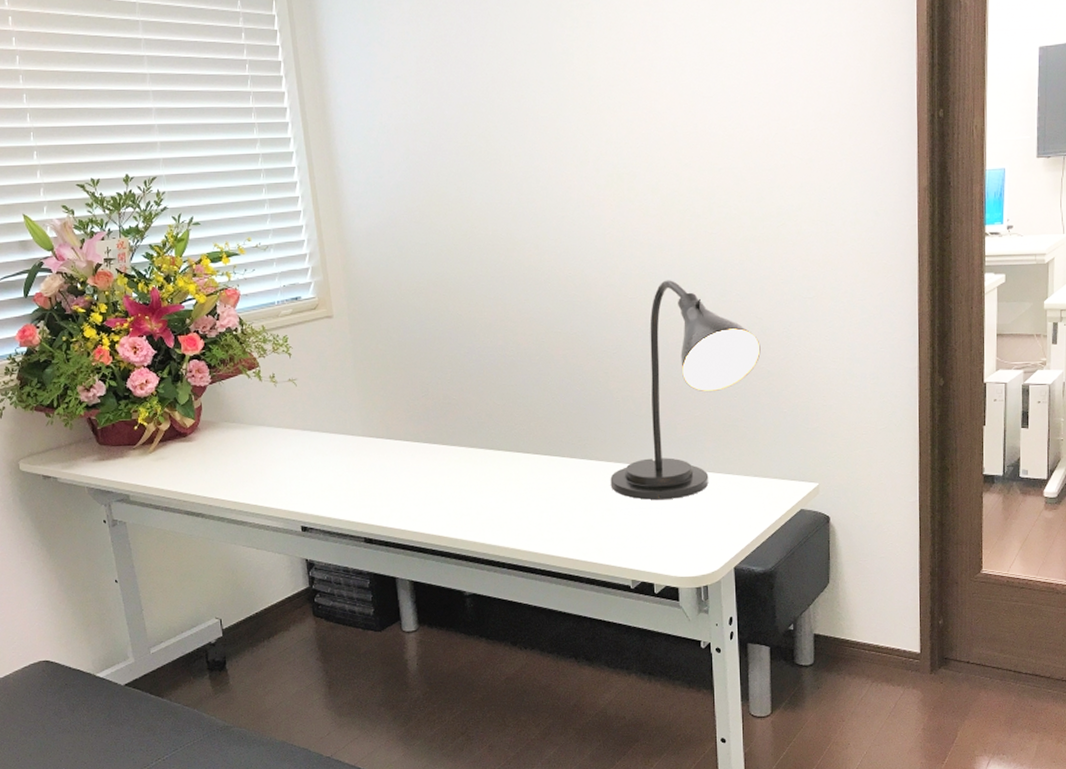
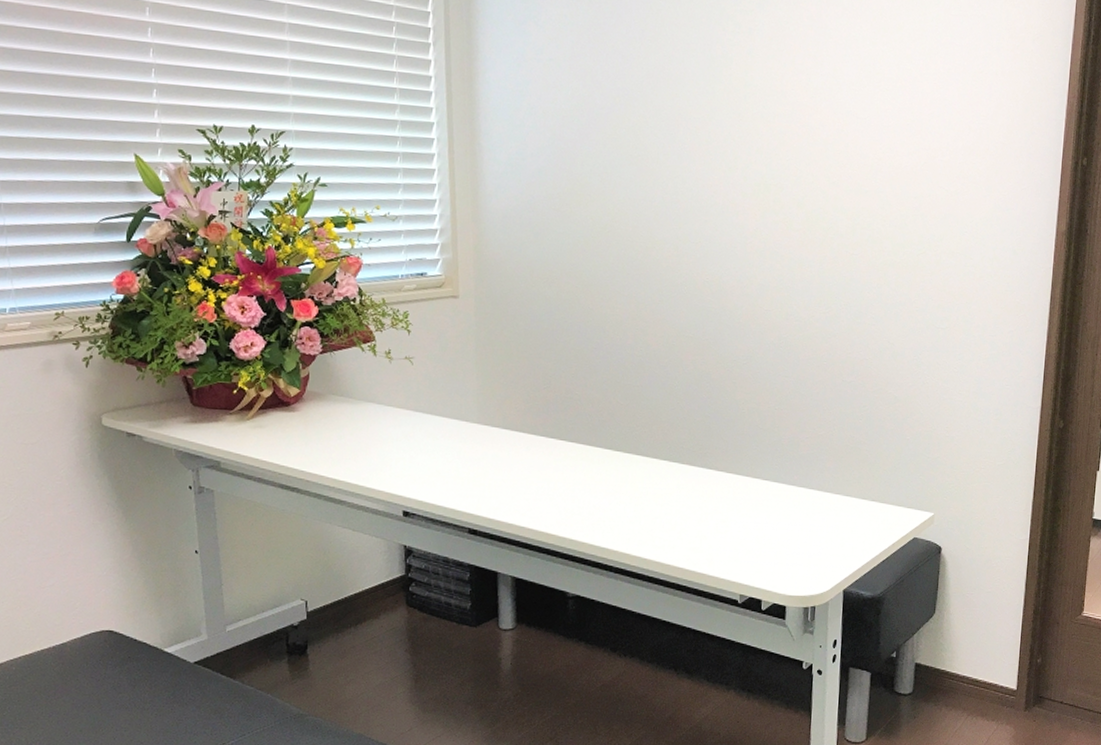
desk lamp: present [610,280,761,500] -> none [727,296,890,516]

